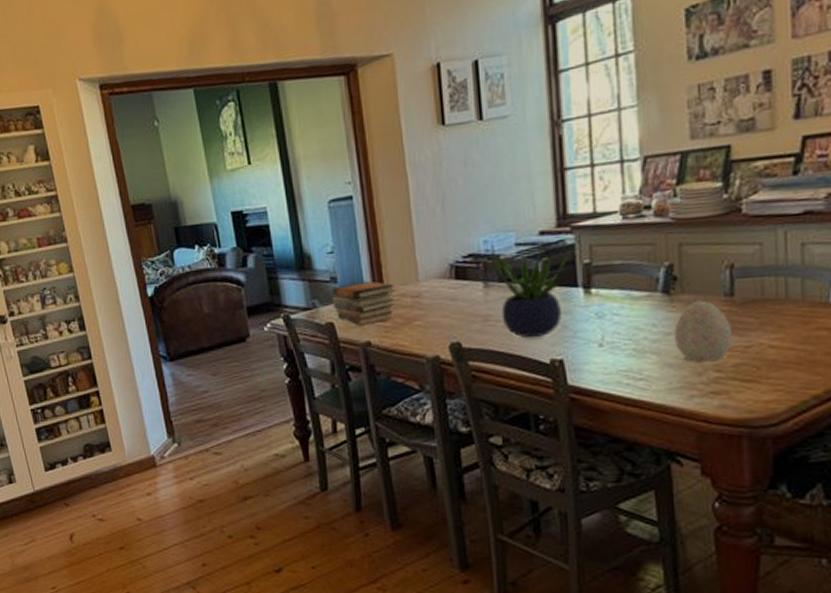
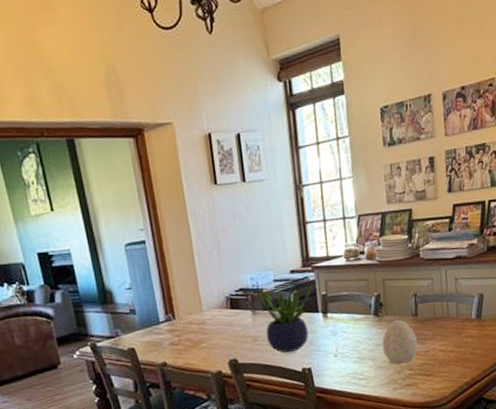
book stack: present [332,281,395,326] -> none [132,312,184,350]

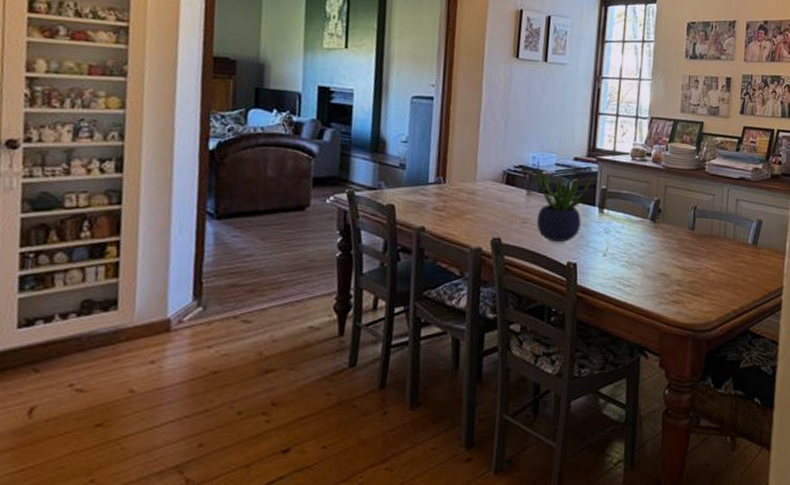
decorative egg: present [382,320,418,364] -> none [654,230,691,278]

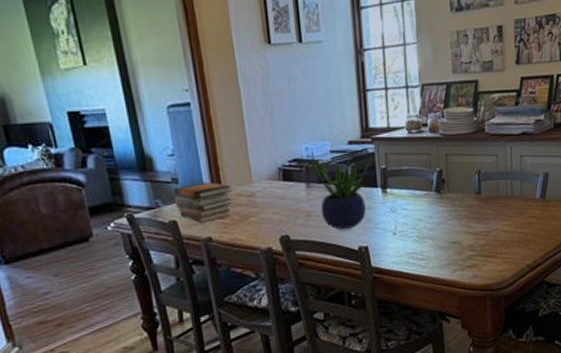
book stack: none [397,172,455,212] -> present [174,182,232,223]

